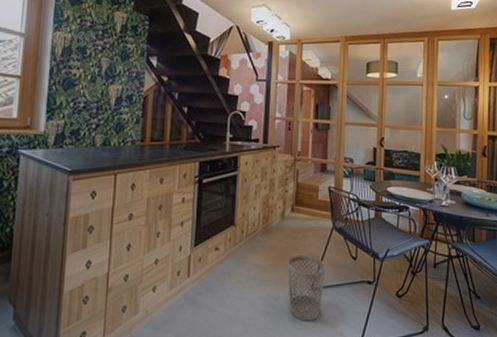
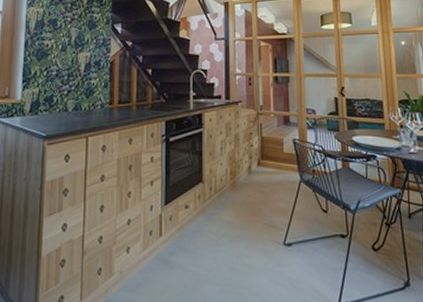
wastebasket: present [288,254,326,321] -> none [258,209,298,279]

